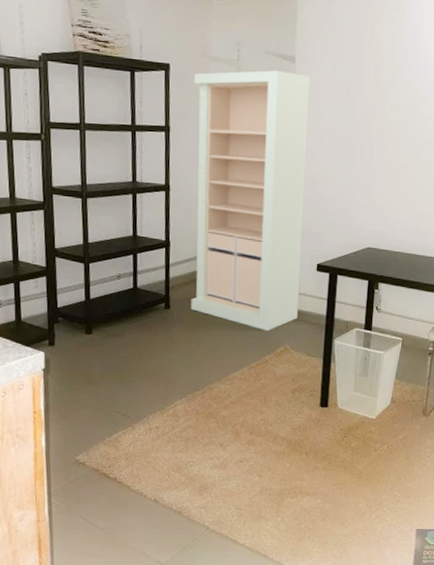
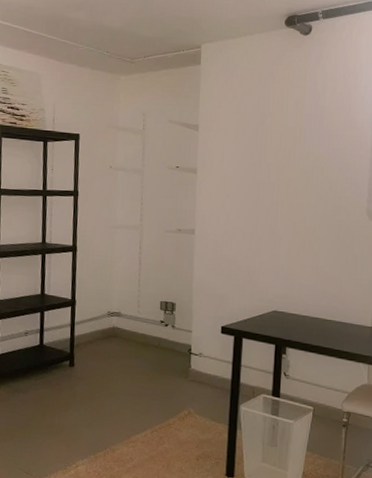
storage cabinet: present [190,70,311,331] -> none [94,137,214,394]

